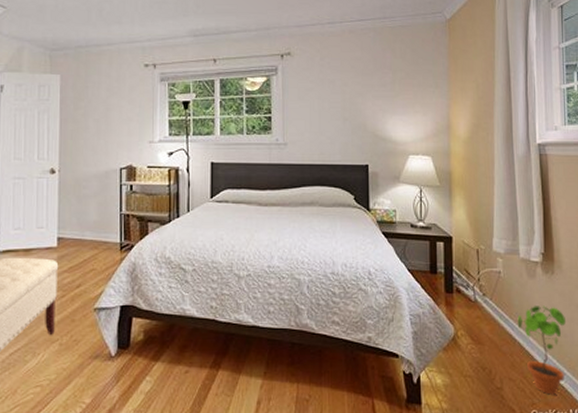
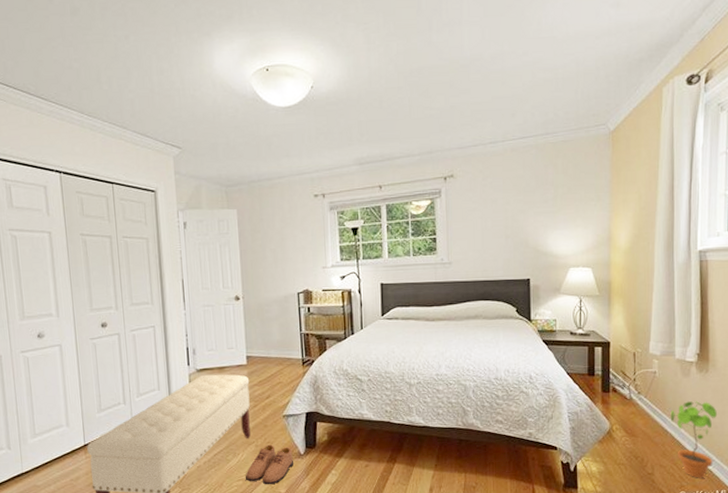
shoe: none [44,343,102,393] -> present [245,444,293,485]

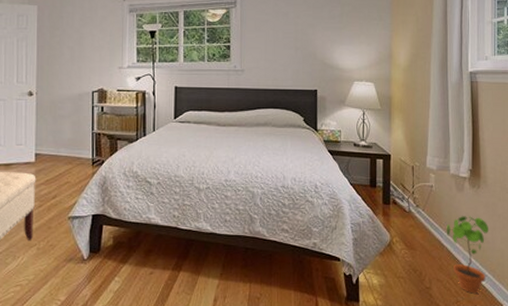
shoe: present [245,444,293,485] -> none [23,247,76,292]

